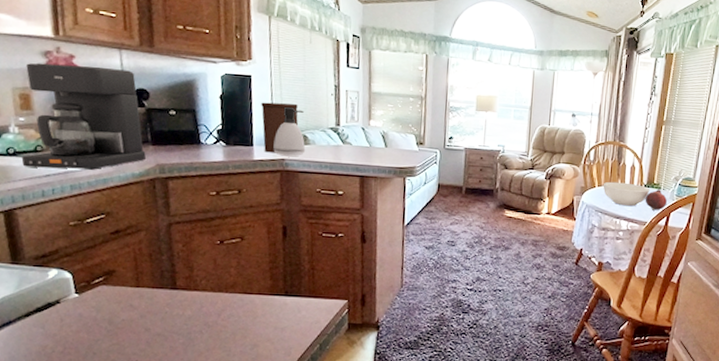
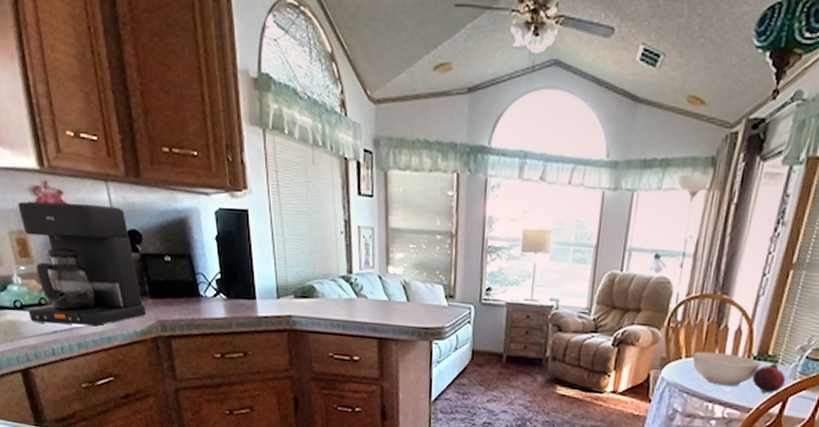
canister: present [261,102,298,153] -> none [261,244,304,308]
soap dispenser: present [273,106,306,157] -> none [278,249,315,314]

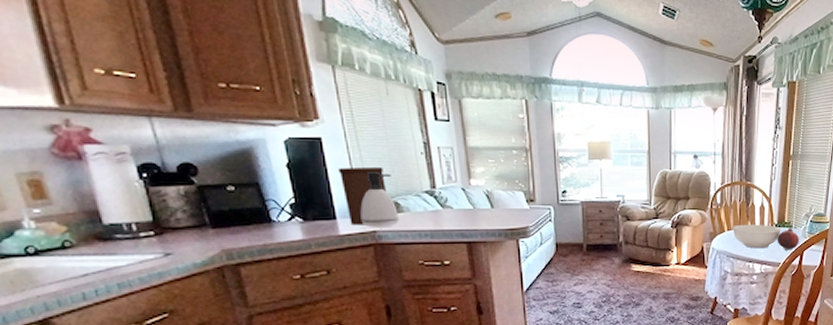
coffee maker: present [18,201,147,326] -> none [29,140,208,267]
canister: none [261,244,304,308] -> present [338,166,386,225]
soap dispenser: none [278,249,315,314] -> present [360,171,400,228]

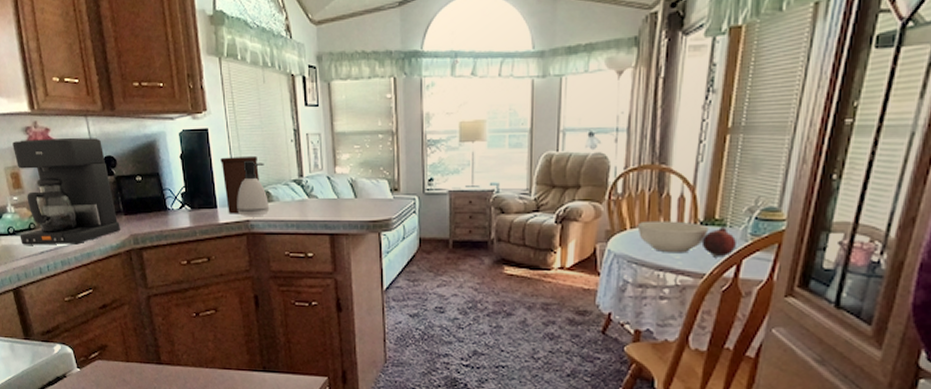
coffee maker: none [29,140,208,267] -> present [12,138,121,245]

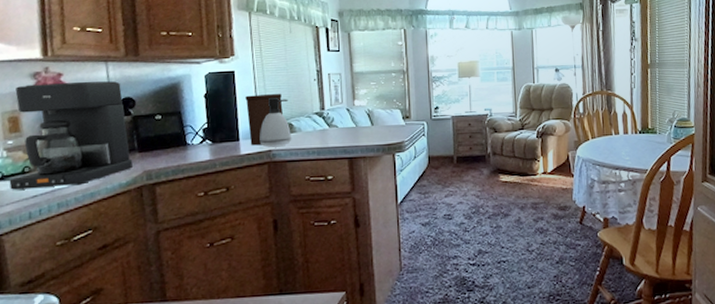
bowl: present [637,220,709,254] -> none [596,131,646,156]
fruit: present [701,226,736,257] -> none [642,133,665,157]

